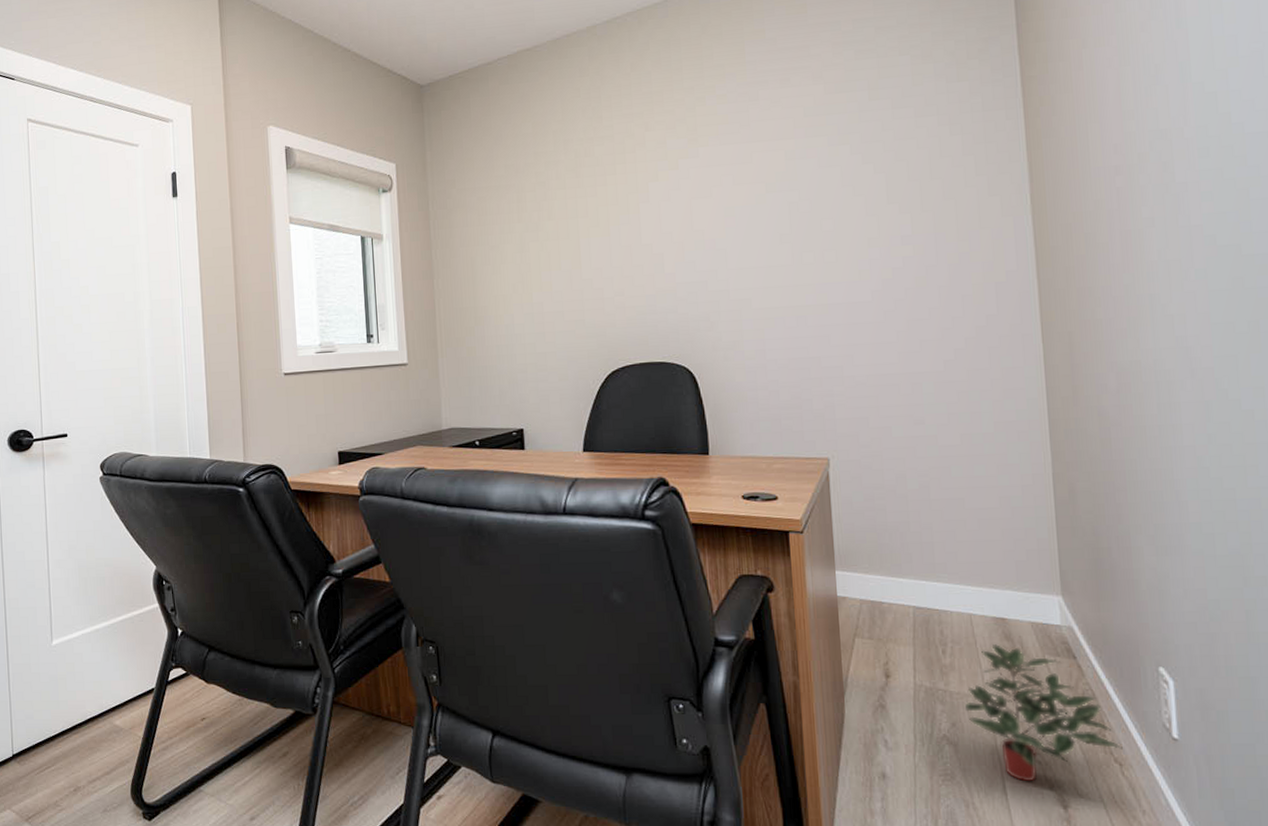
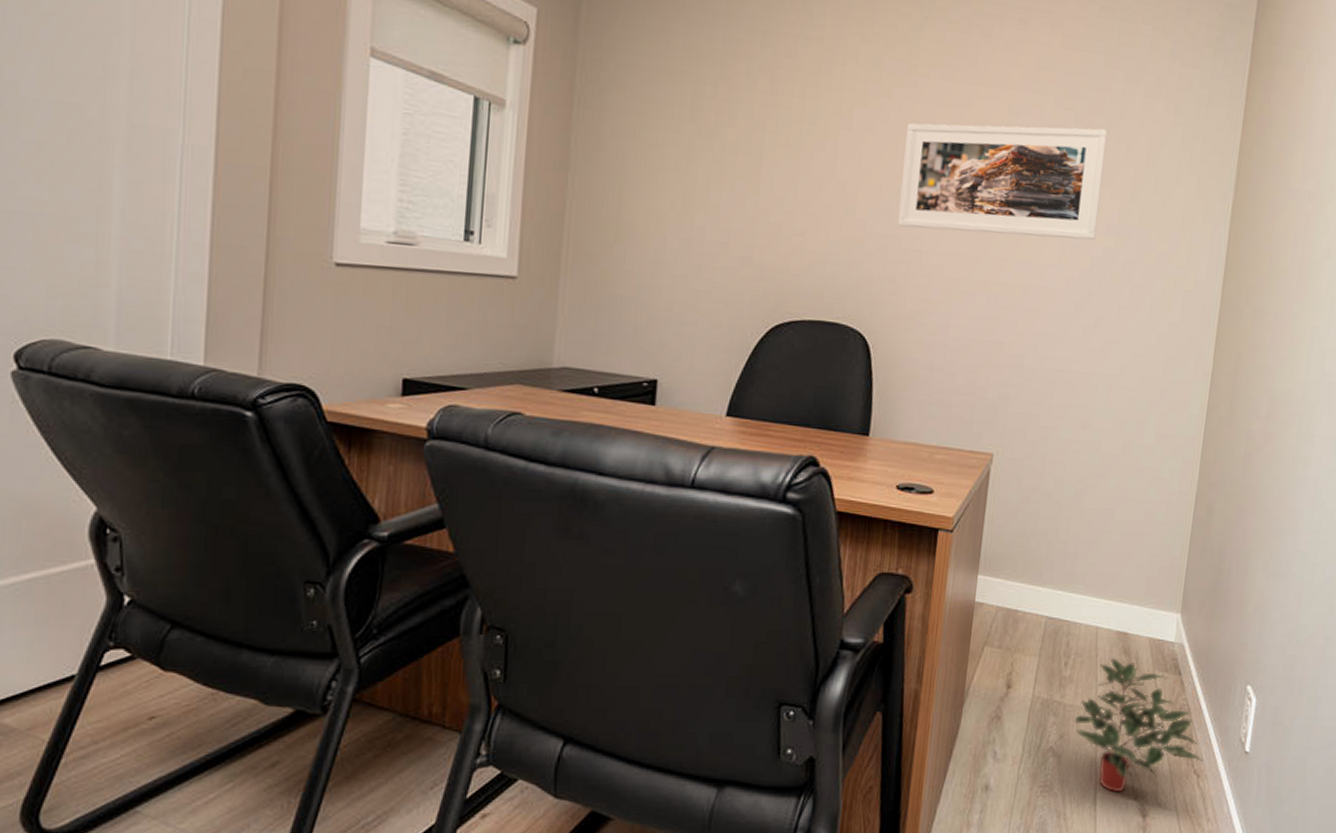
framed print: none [697,154,892,273] -> present [898,123,1108,241]

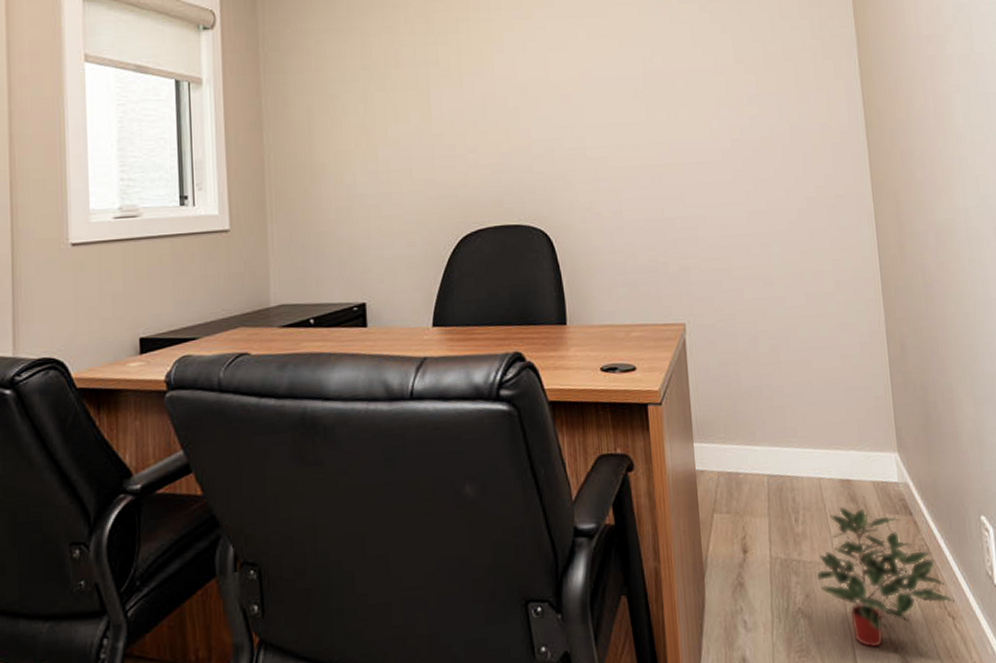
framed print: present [898,123,1108,241] -> none [552,13,739,129]

